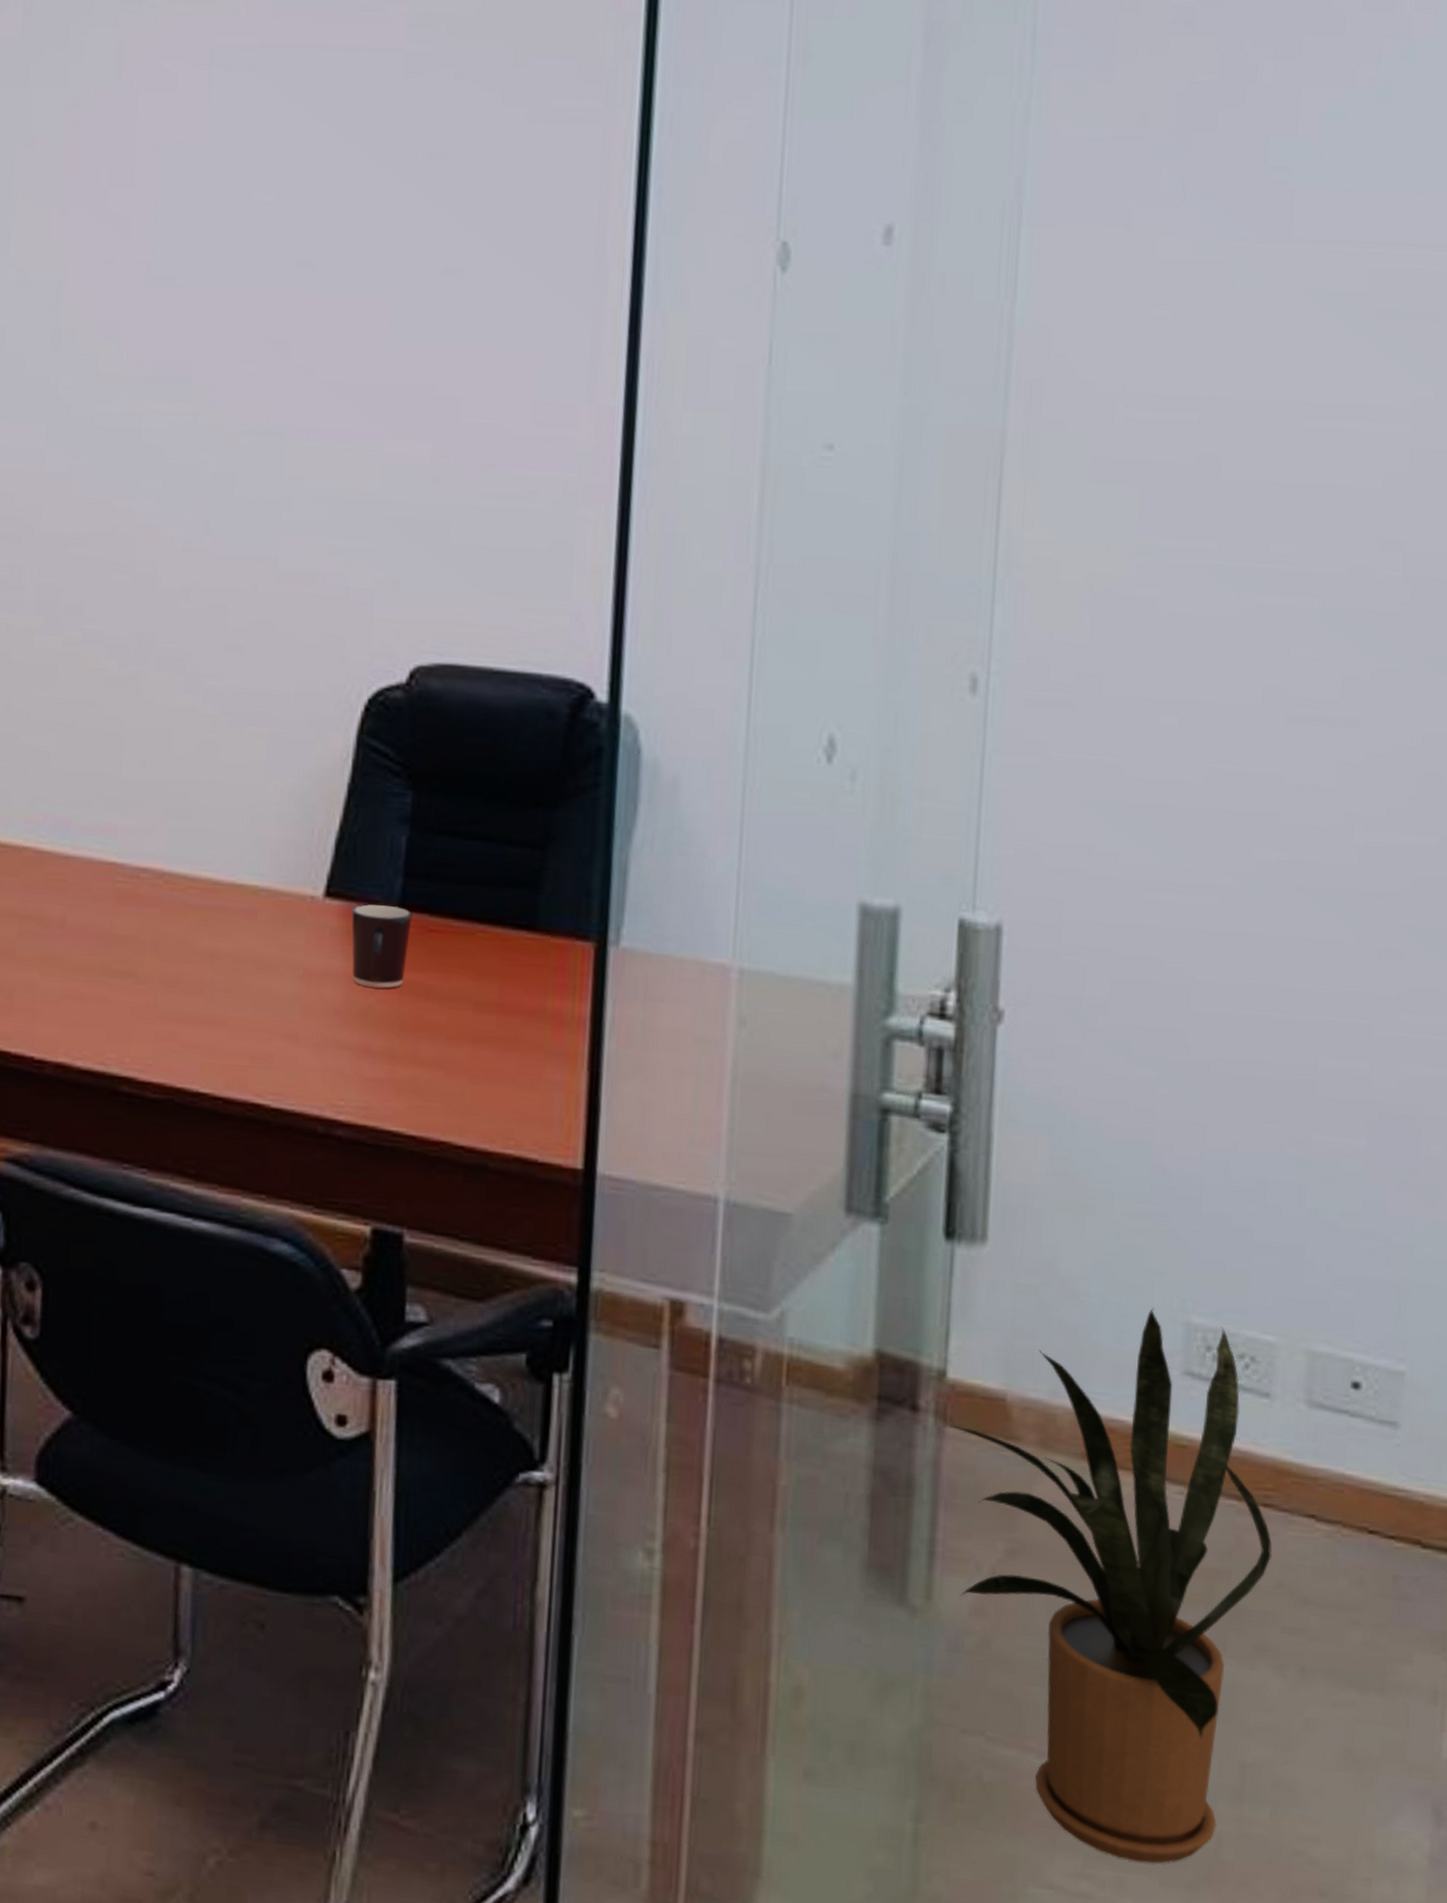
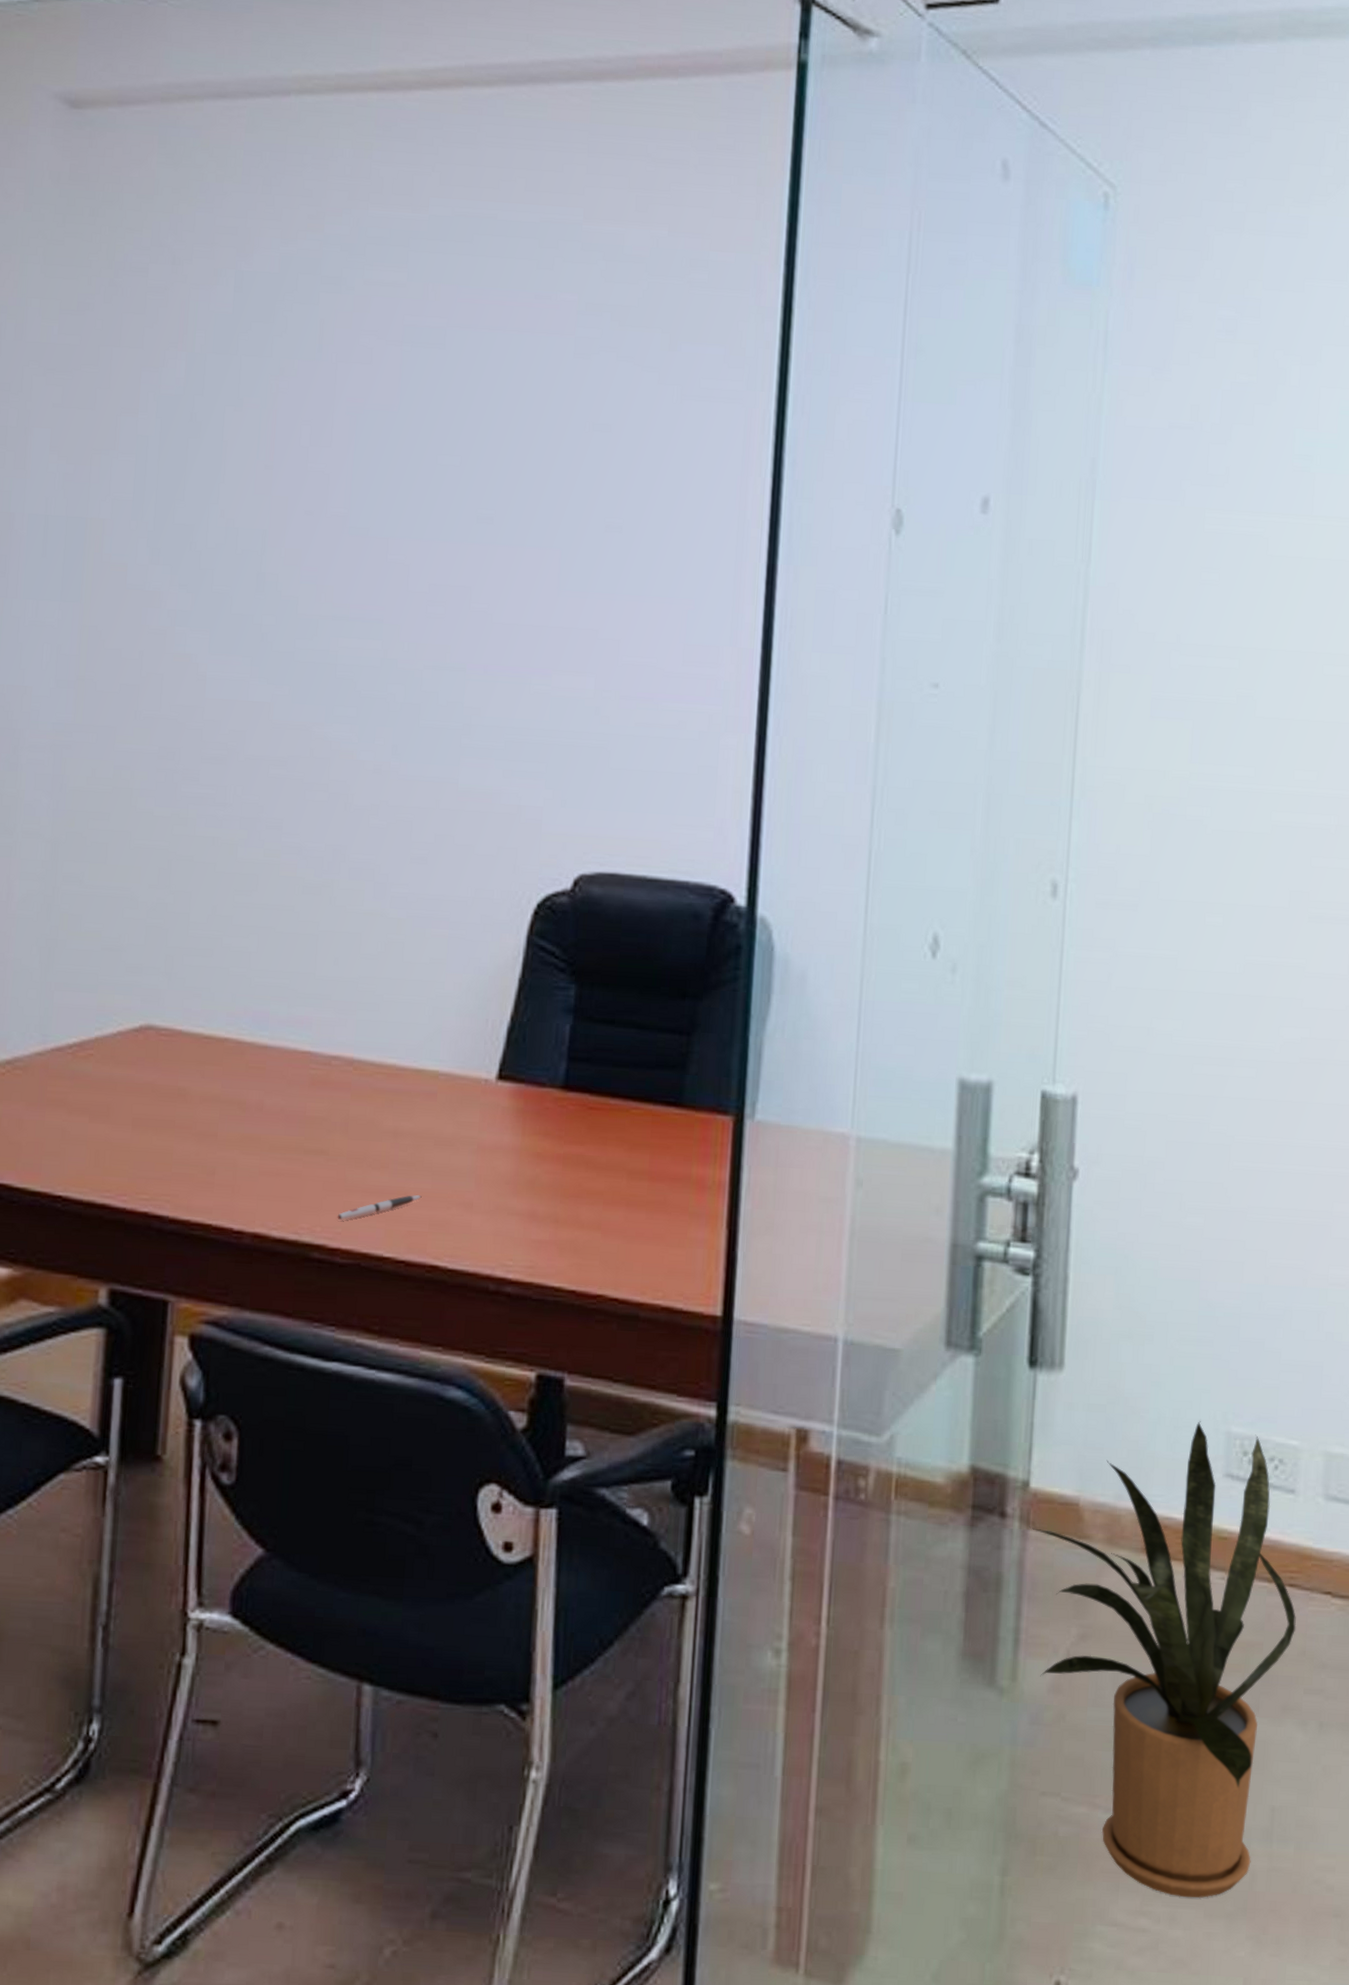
pen: none [148,1024,241,1051] -> present [337,1195,422,1221]
mug: present [351,904,412,989] -> none [520,1085,575,1161]

